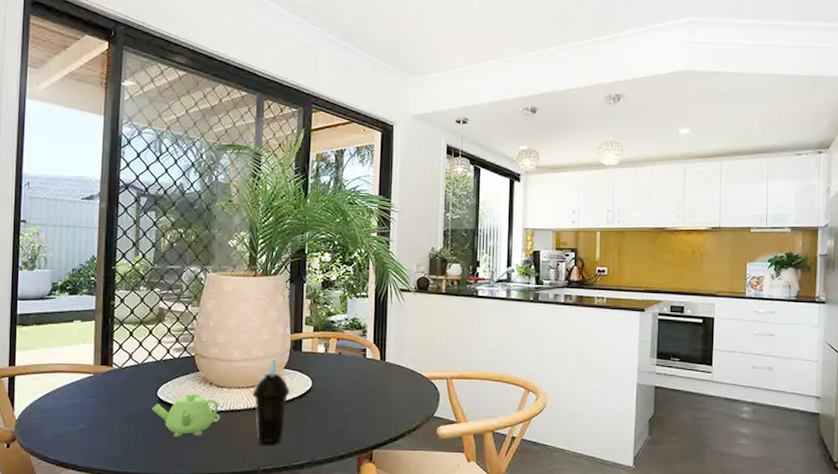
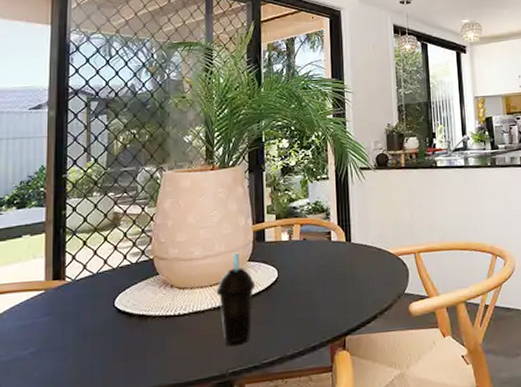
teapot: present [151,393,220,437] -> none [109,298,183,348]

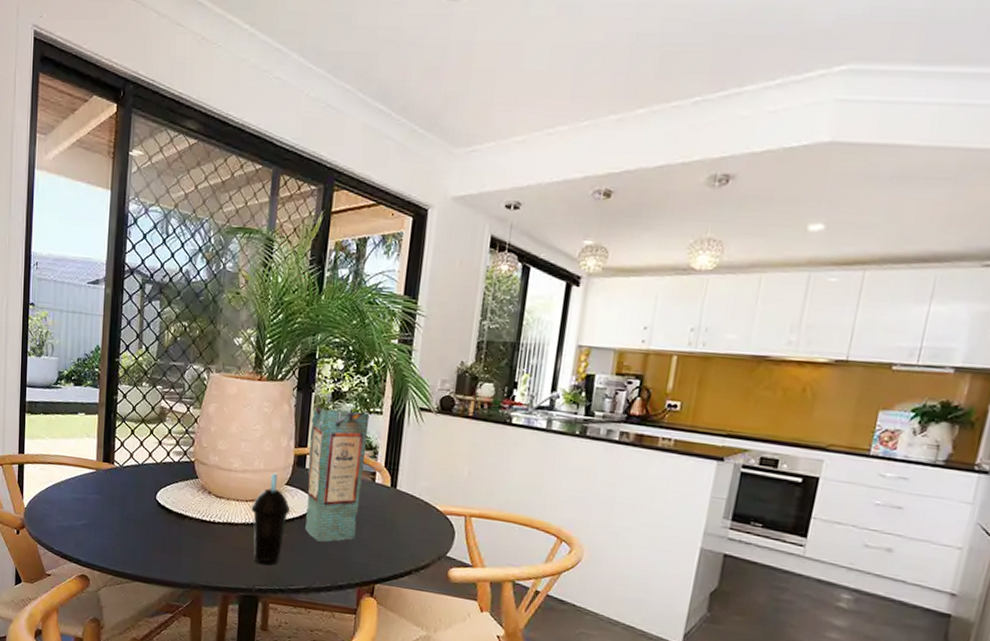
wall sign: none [265,180,320,309] -> present [305,407,370,542]

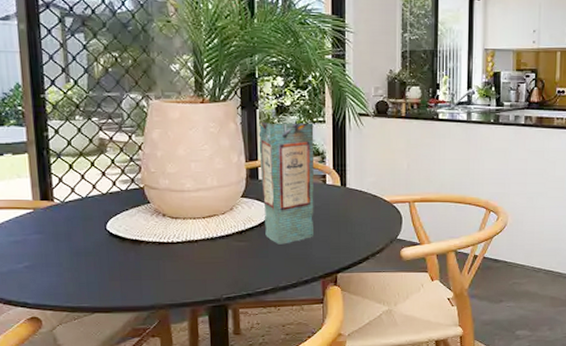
cup: present [251,473,291,566] -> none [209,188,249,275]

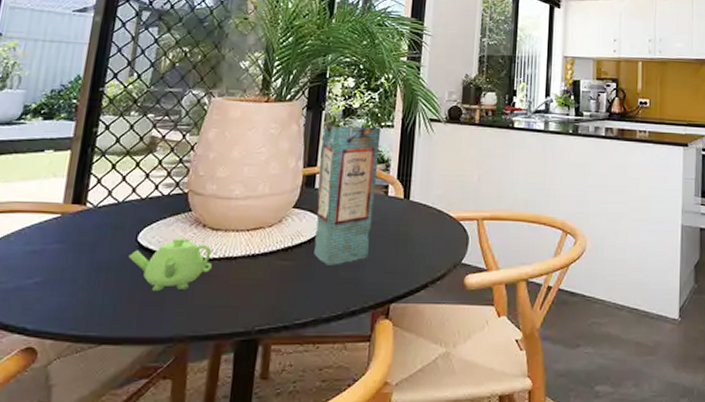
teapot: none [102,225,177,270] -> present [128,237,212,291]

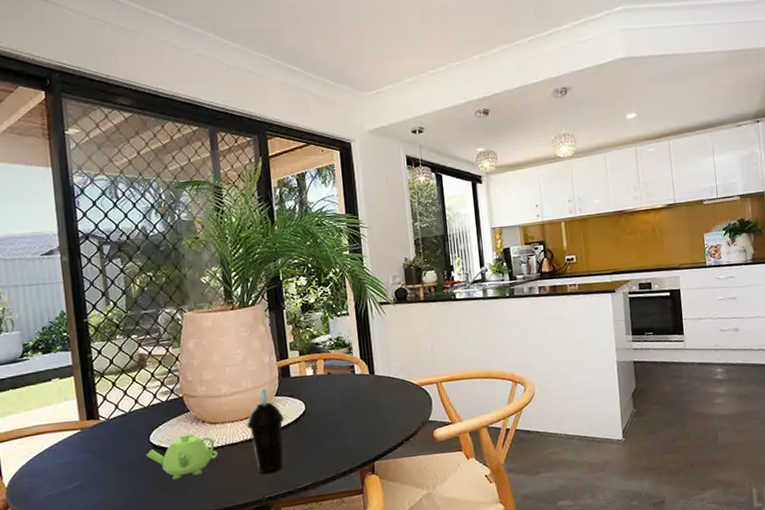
cup: none [252,196,298,301] -> present [246,388,285,475]
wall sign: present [314,125,382,265] -> none [287,316,347,439]

